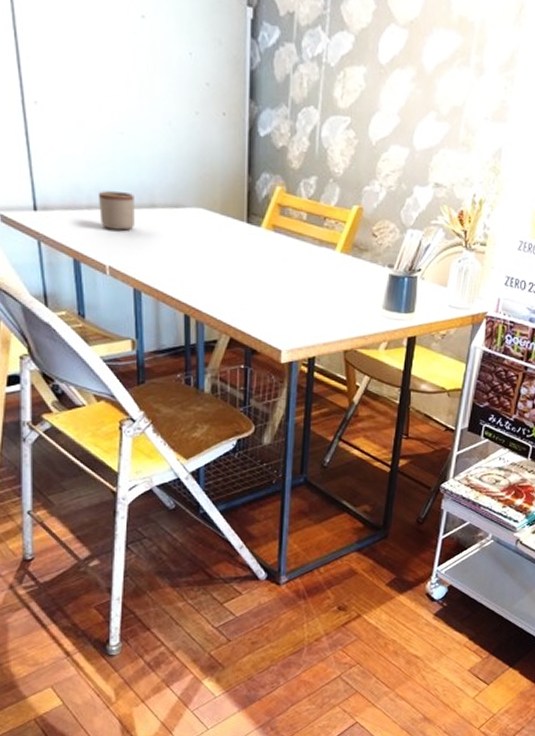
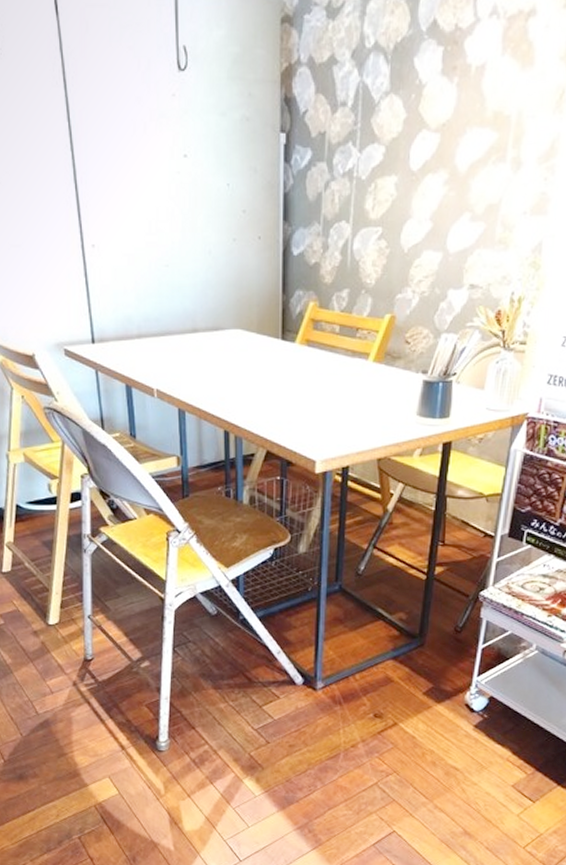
mug: present [98,190,134,231] -> none [146,319,179,355]

